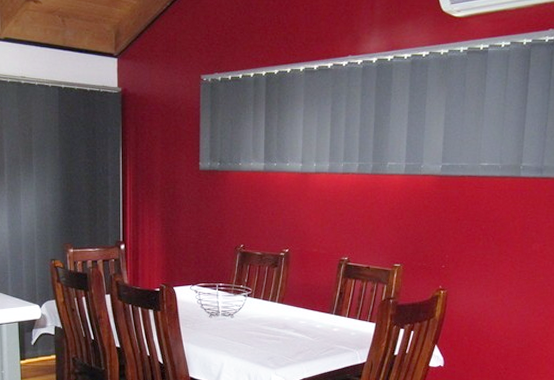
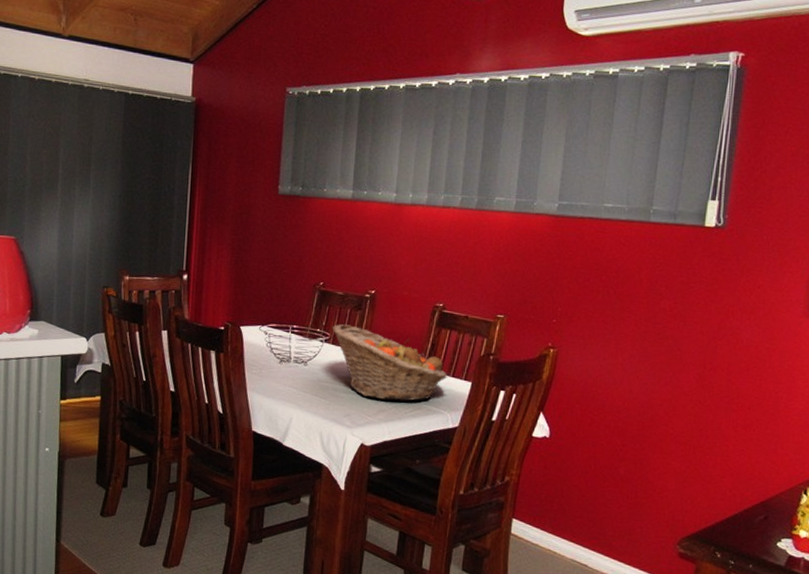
fruit basket: none [253,280,354,343] -> present [332,324,447,401]

